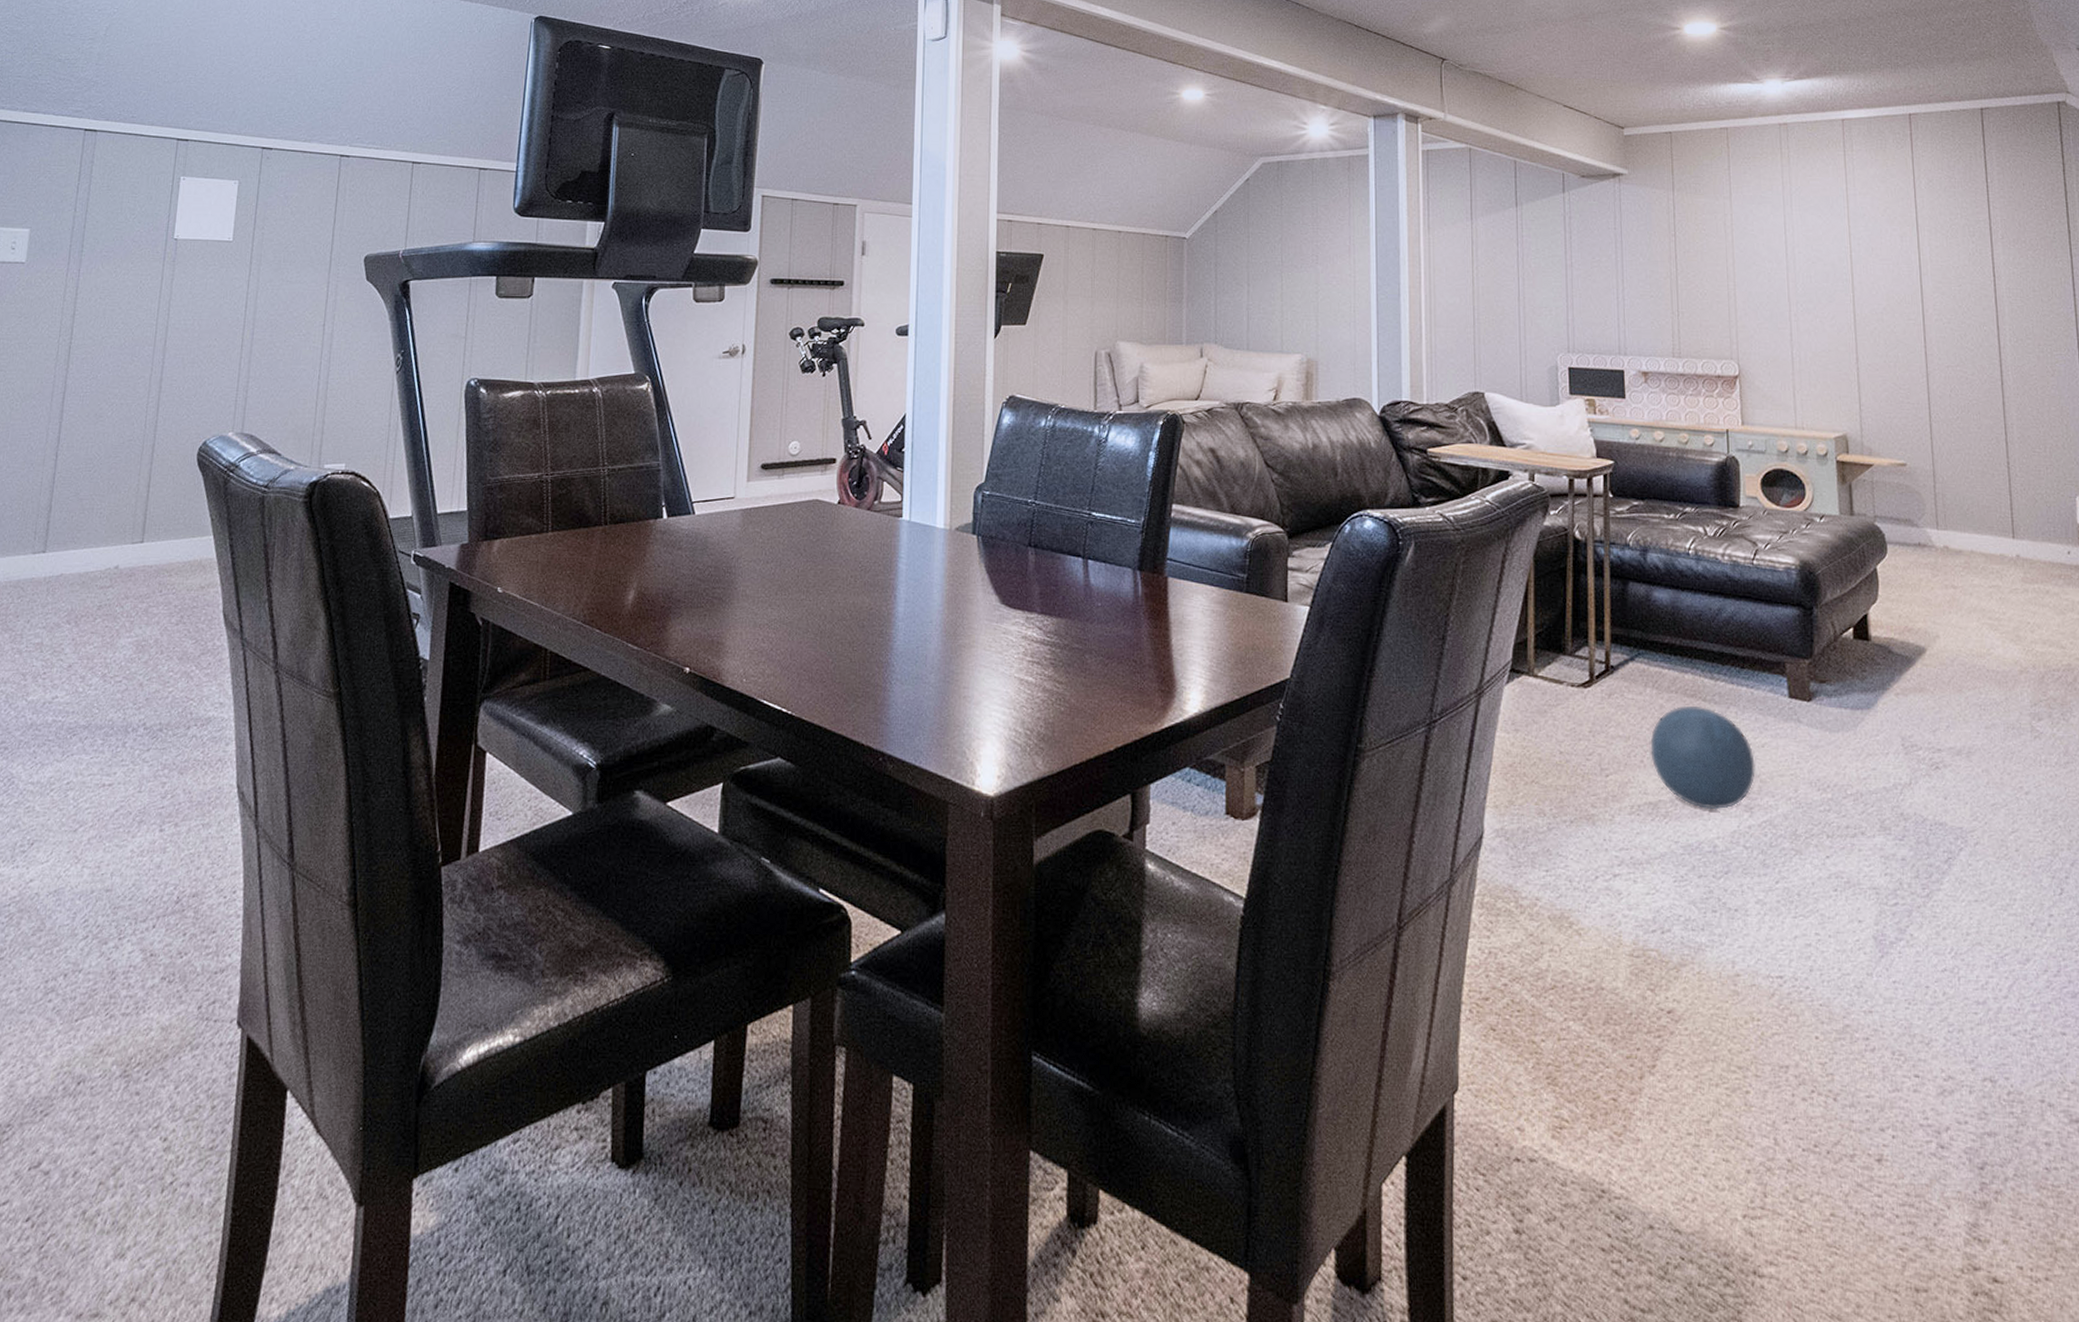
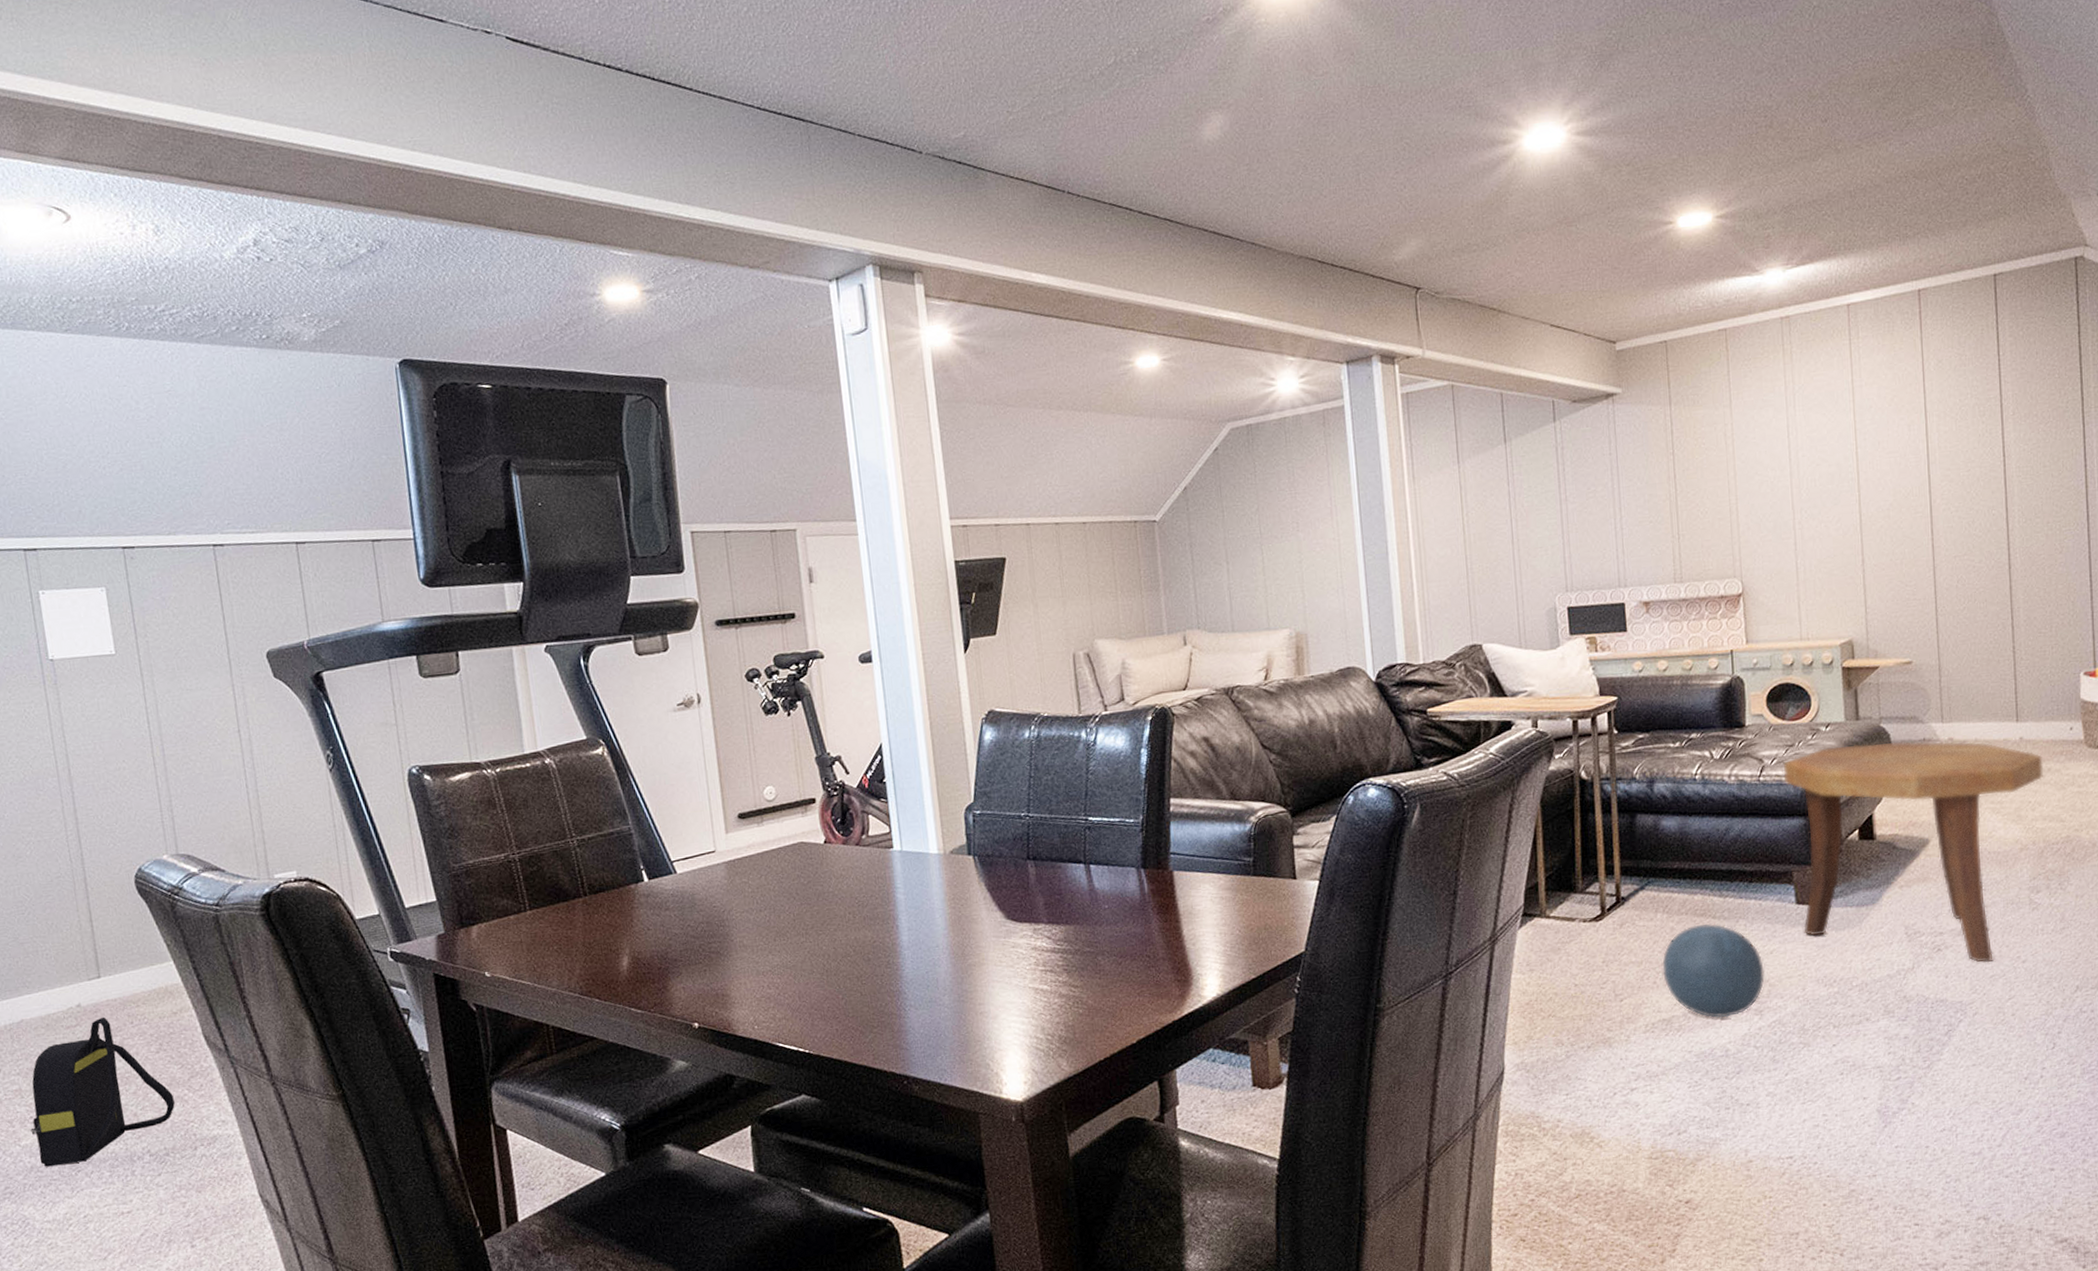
backpack: none [40,581,181,727] -> present [30,1017,176,1167]
side table: none [1777,539,2041,789] -> present [1783,741,2043,963]

